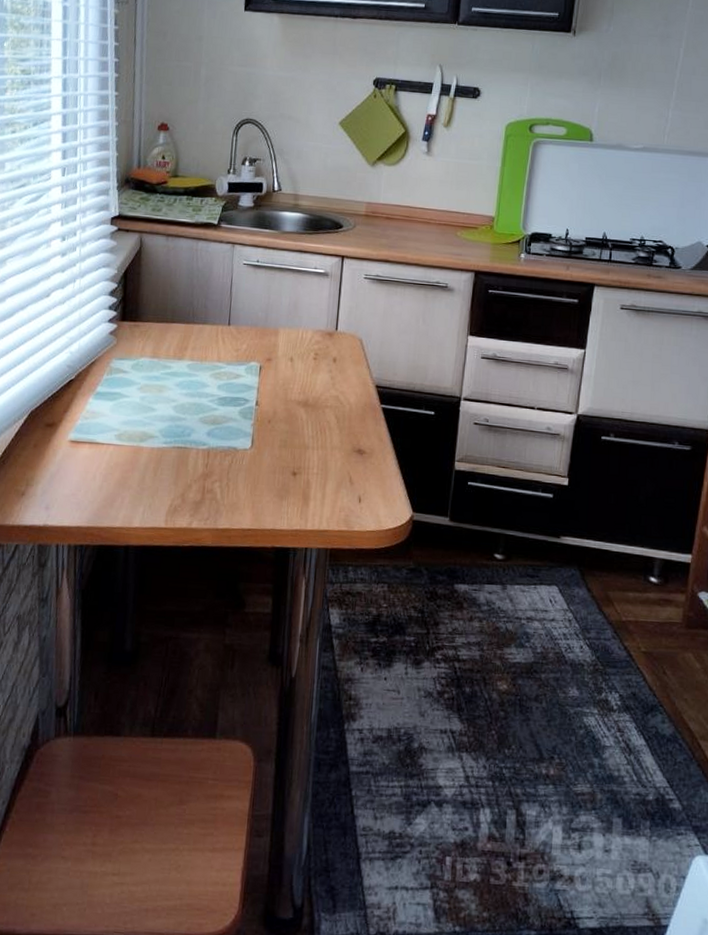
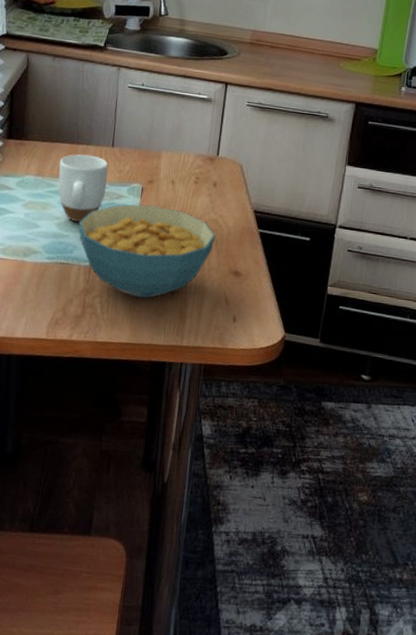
mug: none [174,334,226,405] -> present [58,154,109,223]
cereal bowl: none [195,383,338,481] -> present [78,204,216,299]

